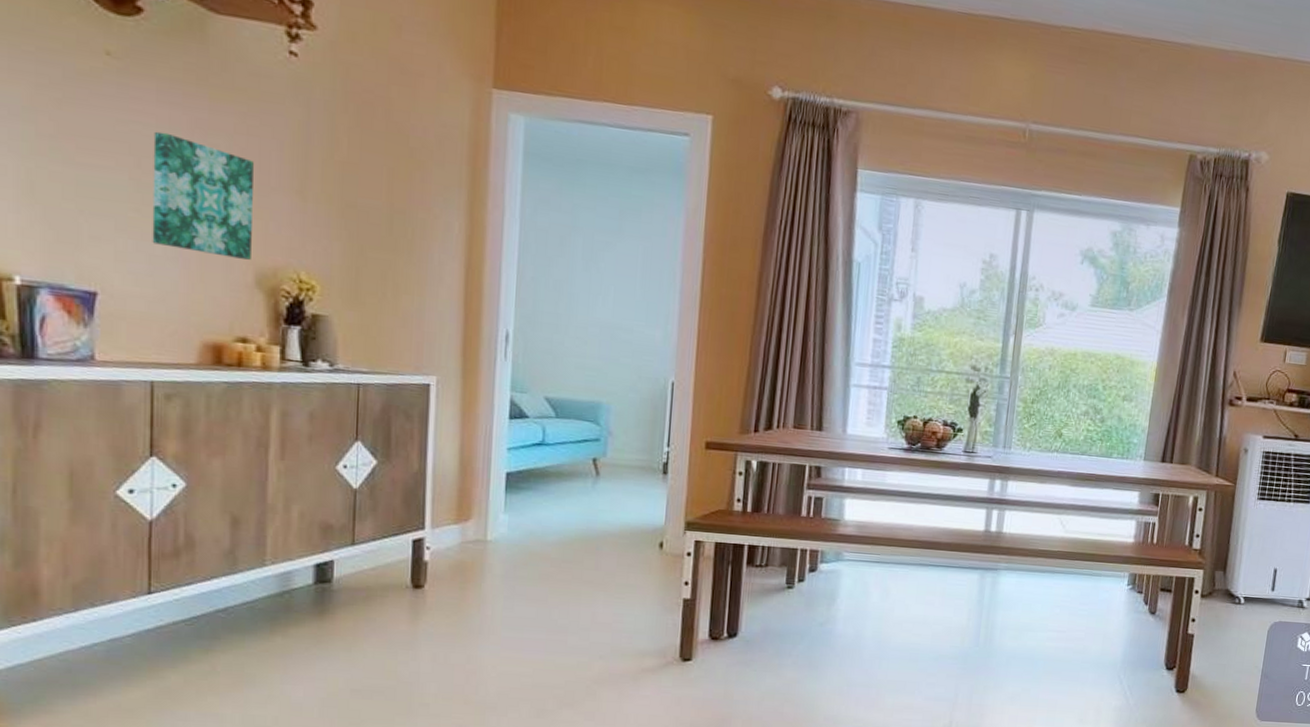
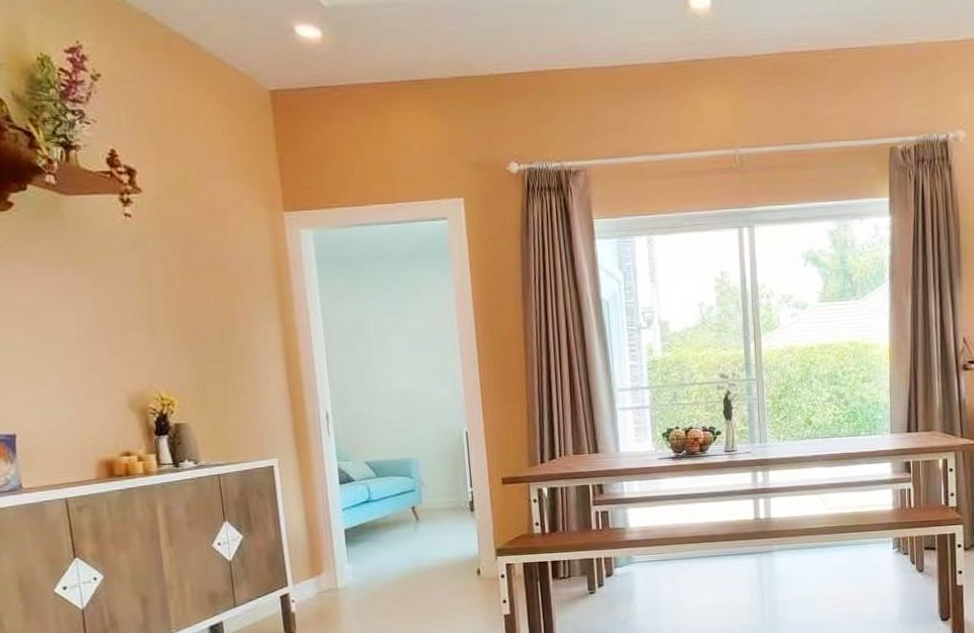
wall art: present [152,131,254,260] -> none [36,298,123,390]

